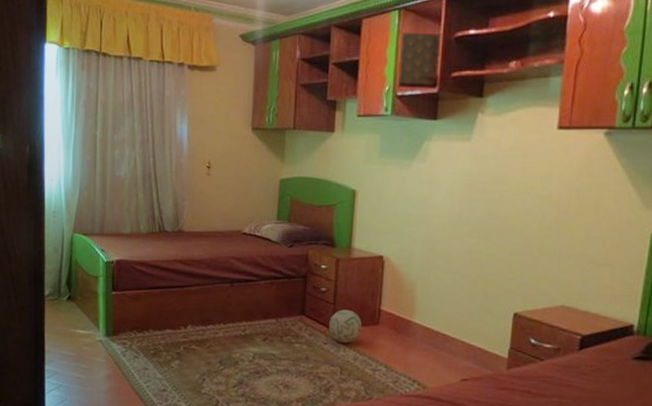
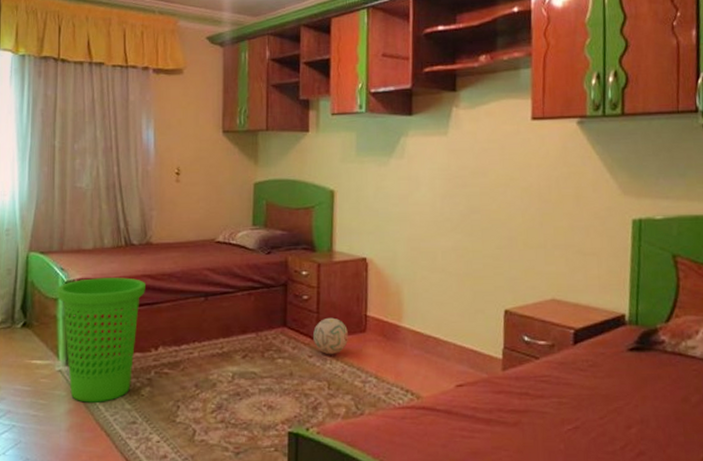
laundry basket: none [98,260,177,371] -> present [57,277,145,403]
decorative box: present [397,31,442,89] -> none [370,29,412,86]

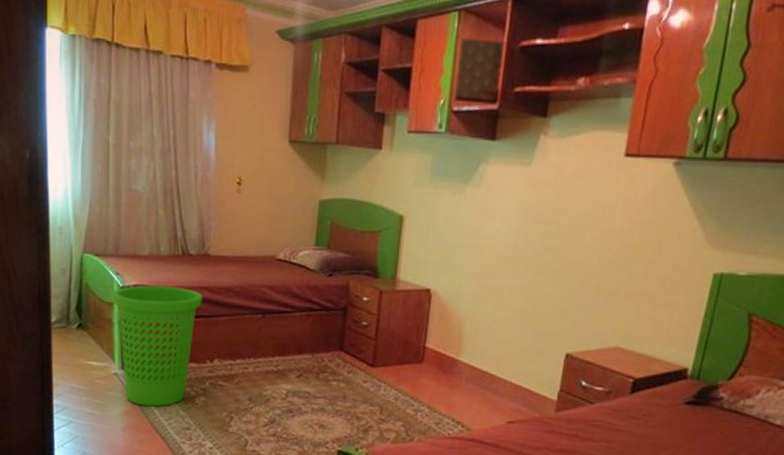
ball: present [313,317,348,355] -> none [369,345,405,382]
decorative box: none [370,29,412,86] -> present [453,37,506,105]

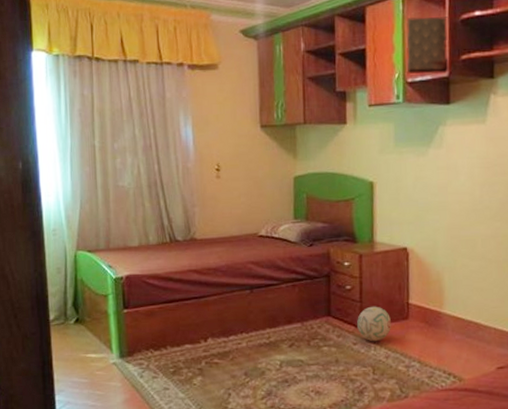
laundry basket: present [112,285,202,407] -> none [106,273,192,393]
ball: none [369,345,405,382] -> present [357,306,391,342]

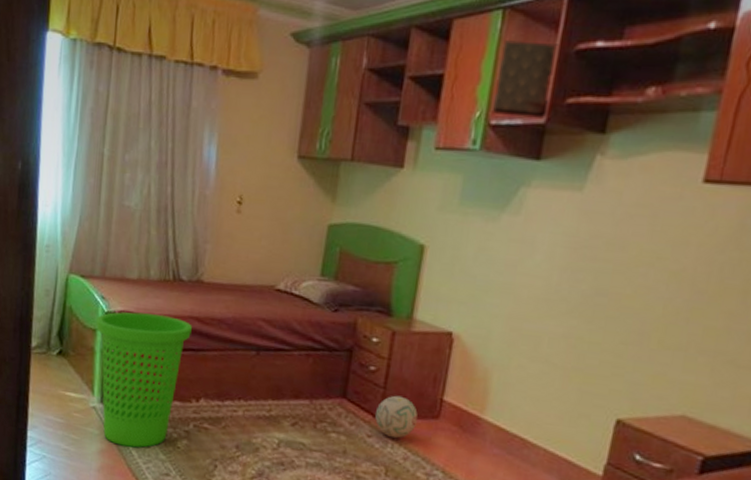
laundry basket: none [106,273,192,393] -> present [96,312,192,448]

